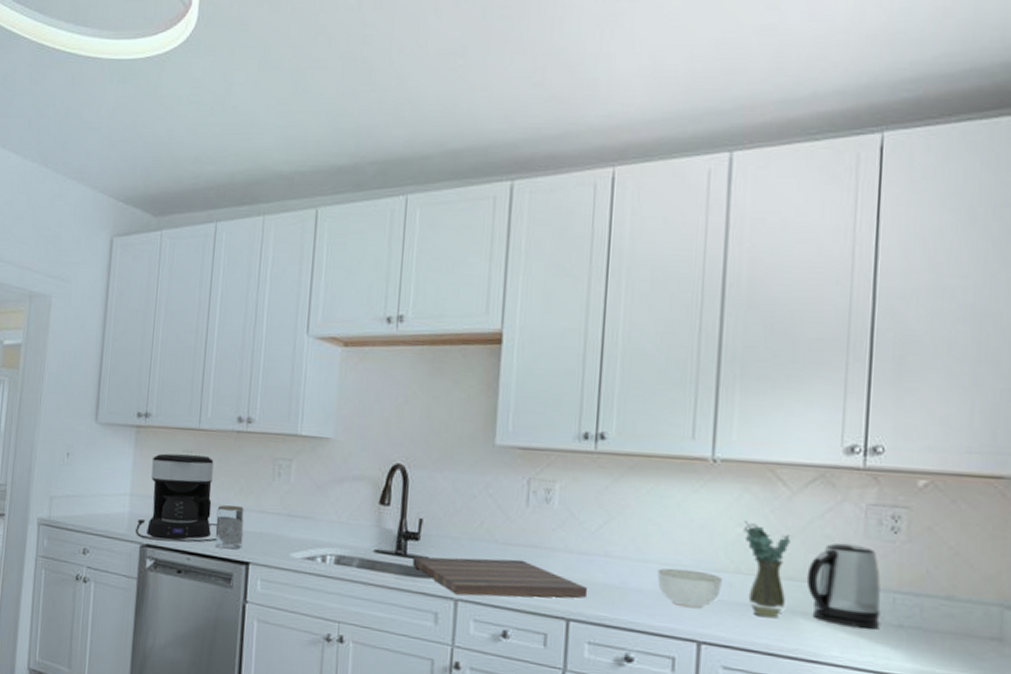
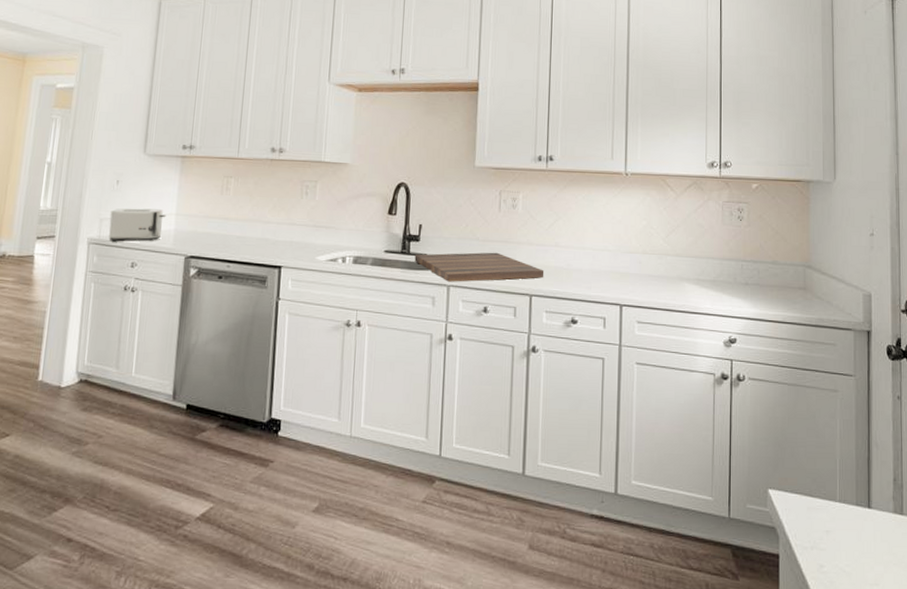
toaster: none [59,485,120,526] -> present [108,208,166,242]
coffee maker: present [136,453,217,543] -> none [181,179,254,253]
jar: present [215,505,244,550] -> none [252,219,277,256]
bowl: present [656,568,722,609] -> none [591,252,634,281]
vase: present [743,521,791,619] -> none [647,216,677,284]
kettle: present [806,542,881,630] -> none [688,229,734,288]

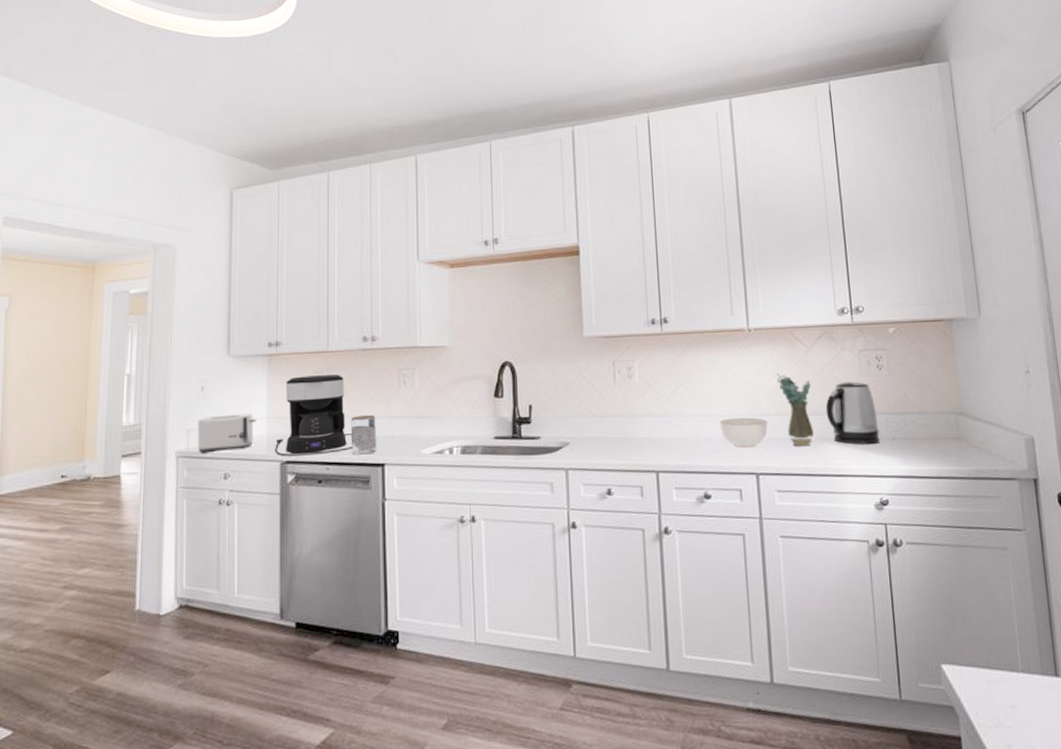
coffee maker: none [181,179,254,253] -> present [275,375,353,457]
jar: none [252,219,277,256] -> present [351,414,377,455]
cutting board: present [414,252,545,282] -> none [527,428,670,465]
bowl: none [591,252,634,281] -> present [719,417,768,448]
vase: none [647,216,677,284] -> present [776,374,814,447]
kettle: none [688,229,734,288] -> present [825,381,880,446]

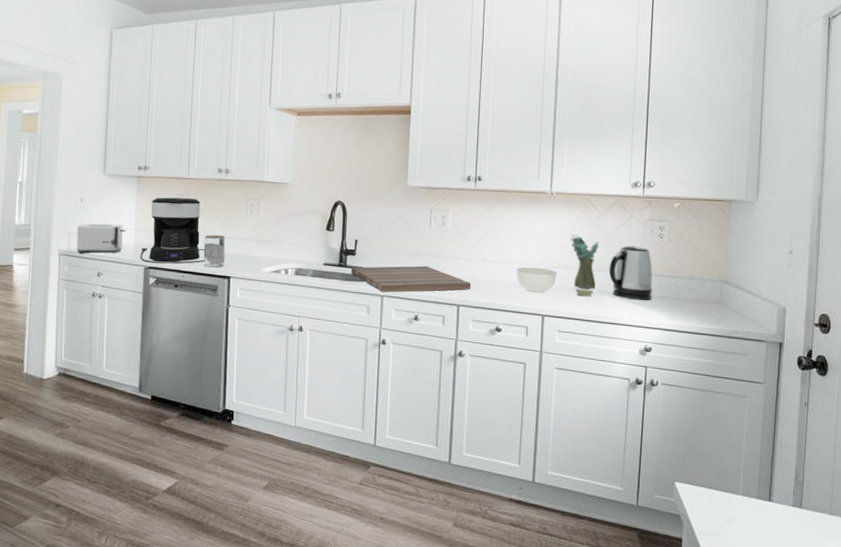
cutting board: none [527,428,670,465] -> present [351,265,472,293]

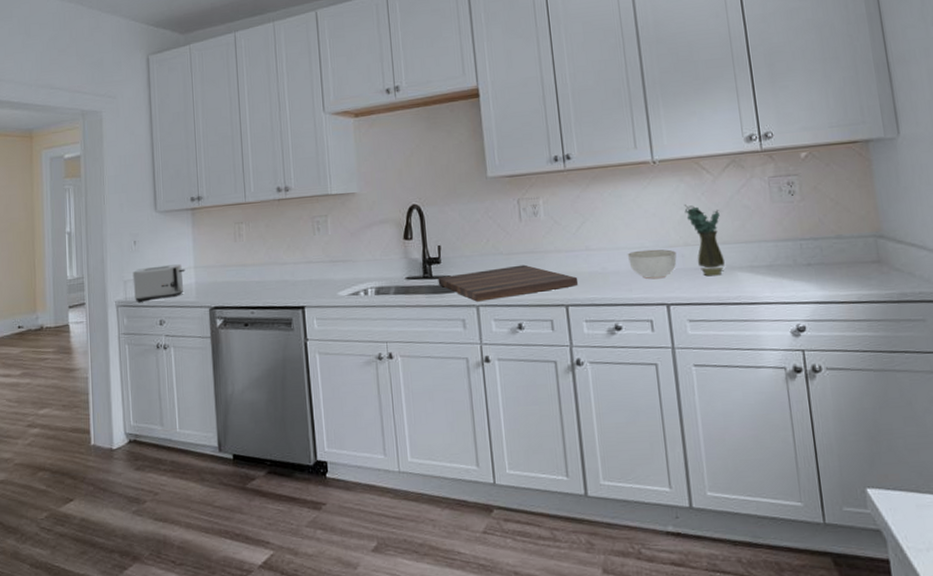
coffee maker: present [140,197,205,264] -> none [203,224,275,303]
jar: present [203,234,226,268] -> none [270,260,297,299]
kettle: present [609,245,653,301] -> none [736,208,795,273]

